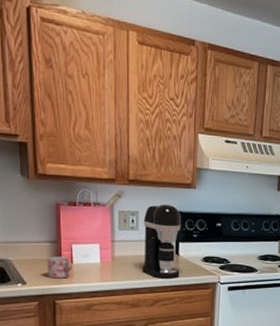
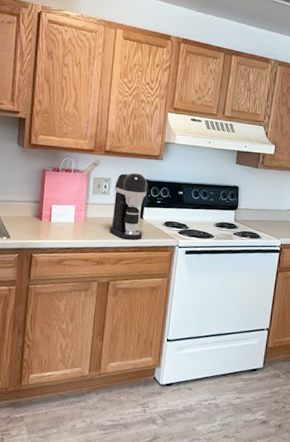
mug: present [47,256,73,279] -> none [29,214,51,235]

